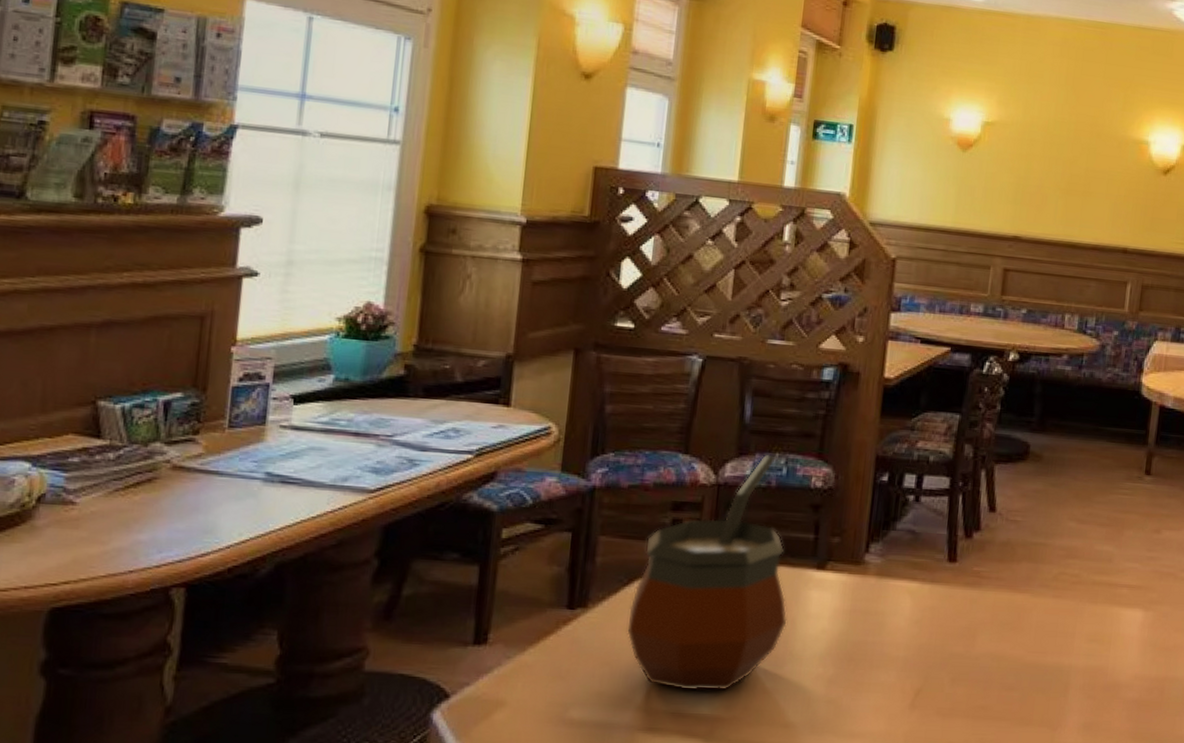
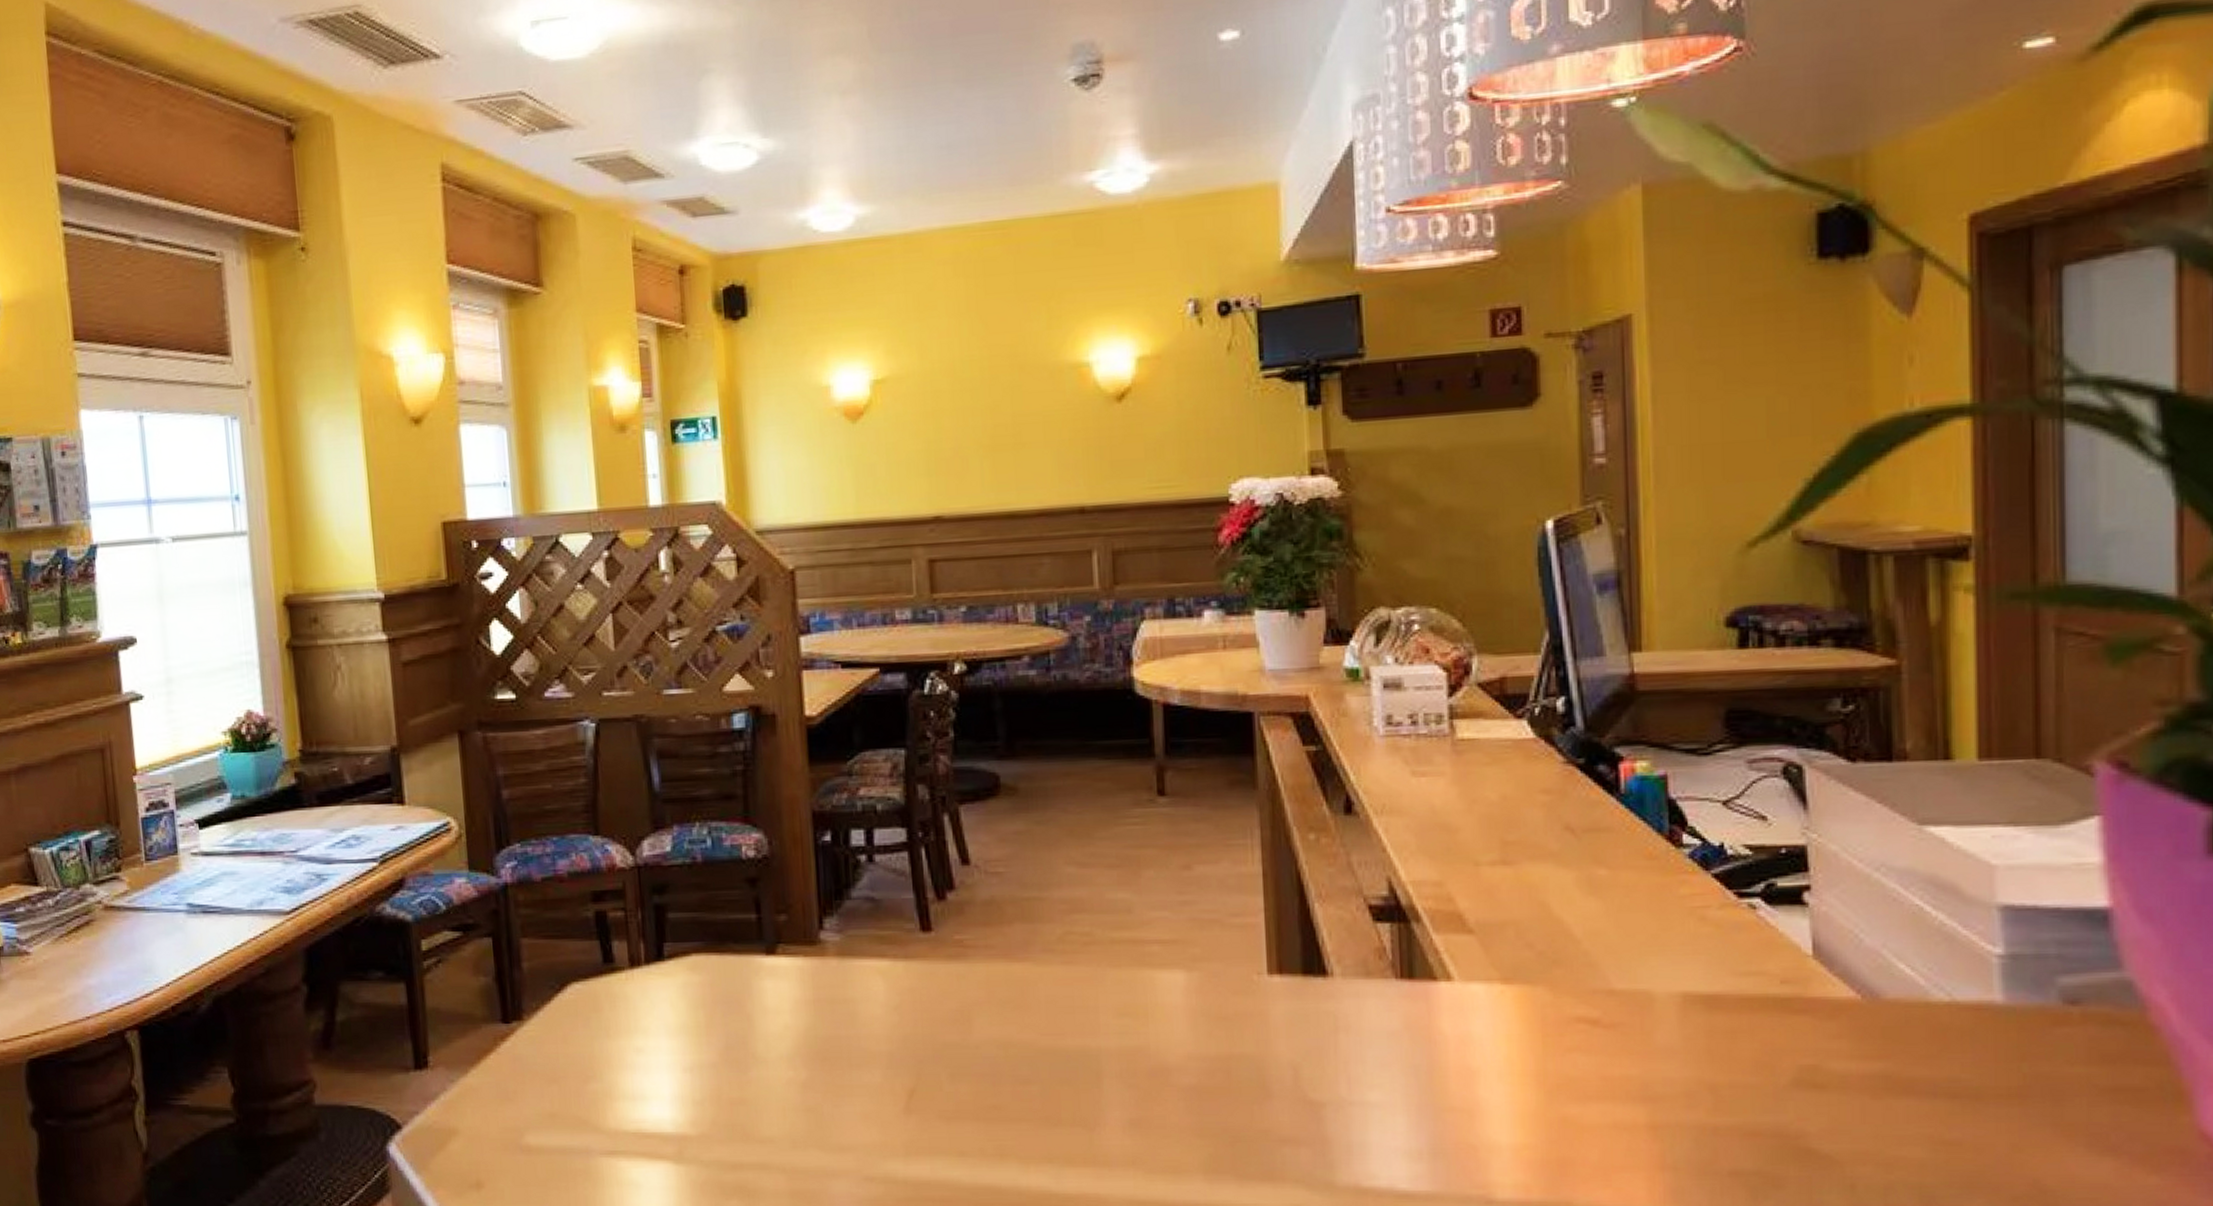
gourd: present [626,454,787,691] -> none [567,825,743,1106]

